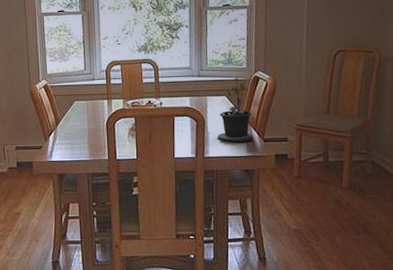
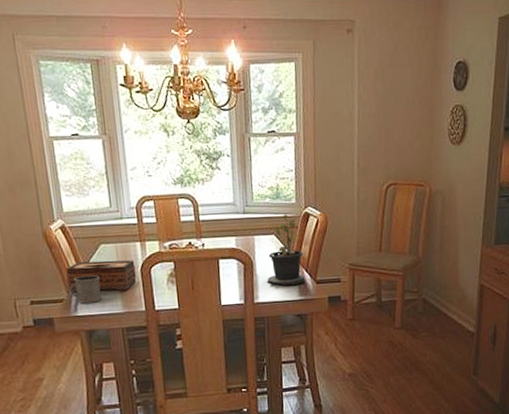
tissue box: none [45,115,103,141] -> present [65,260,137,292]
mug: none [46,126,73,151] -> present [68,274,102,304]

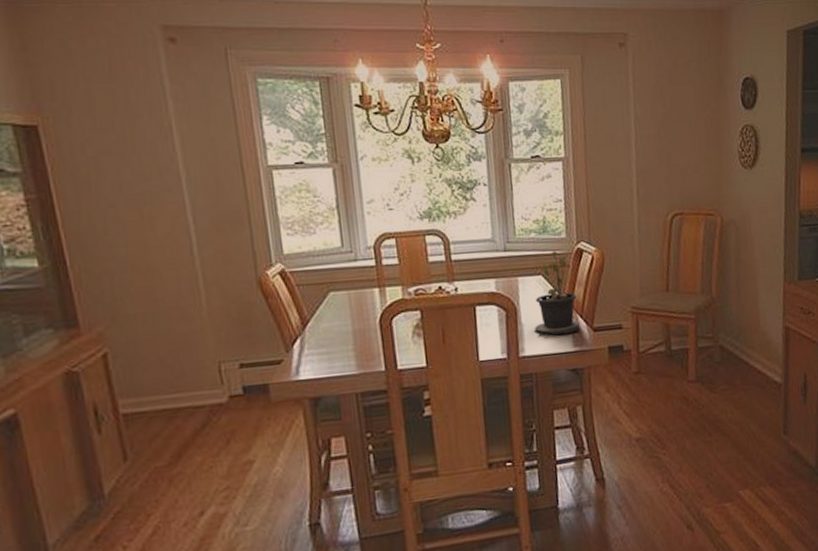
tissue box: present [65,260,137,292] -> none [285,309,375,350]
mug: present [68,274,102,304] -> none [288,329,331,365]

